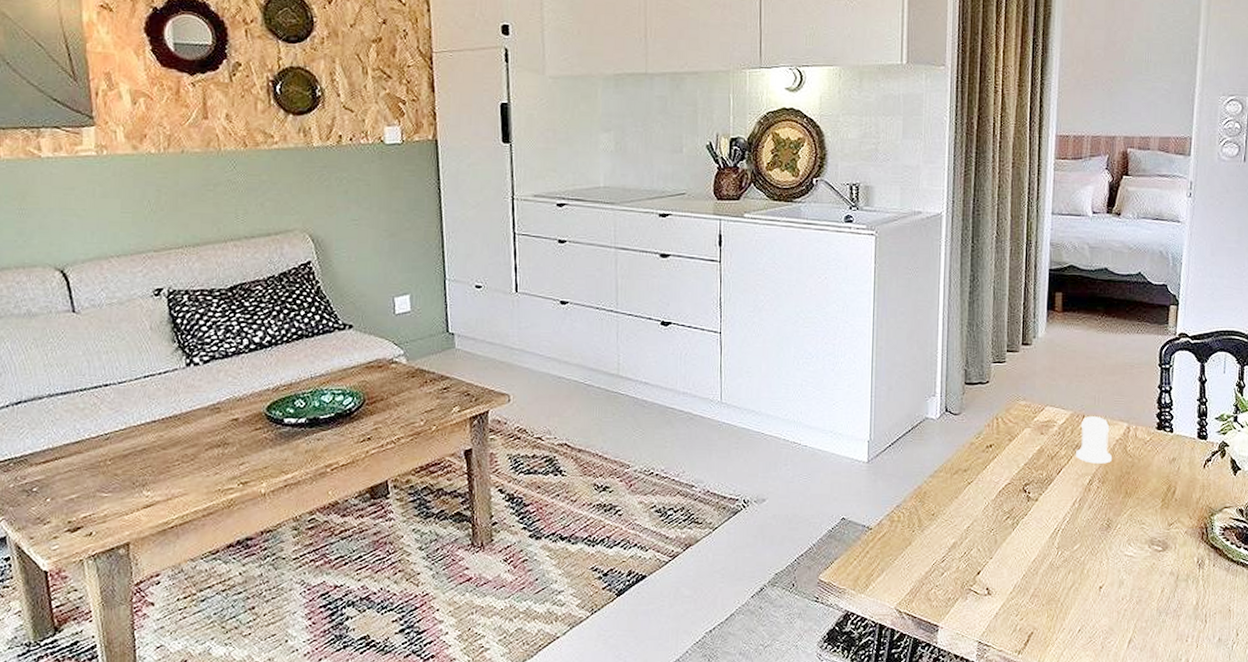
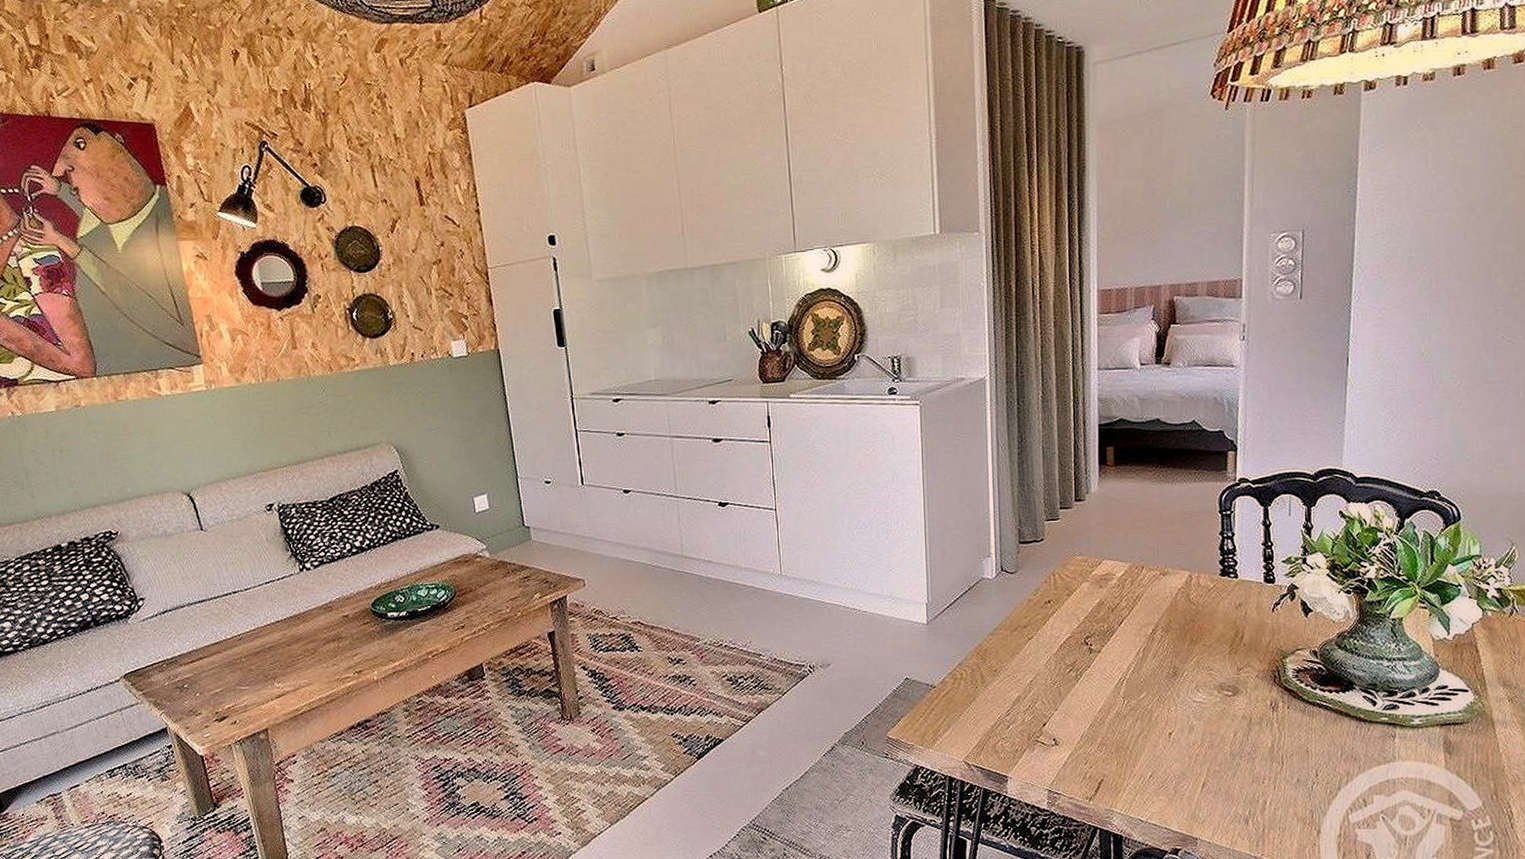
salt shaker: present [1076,416,1113,464] -> none [1137,567,1176,613]

